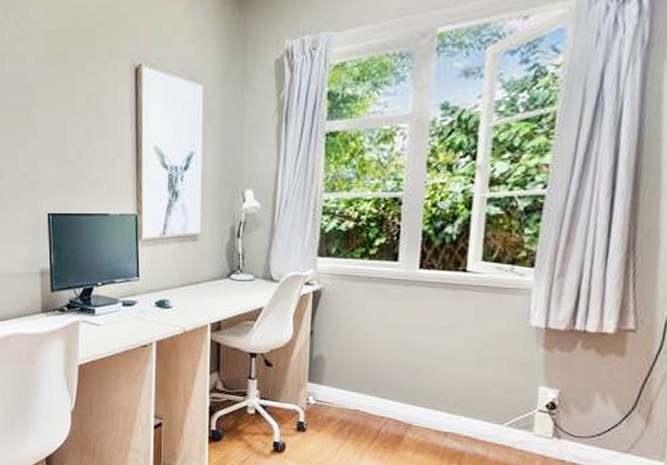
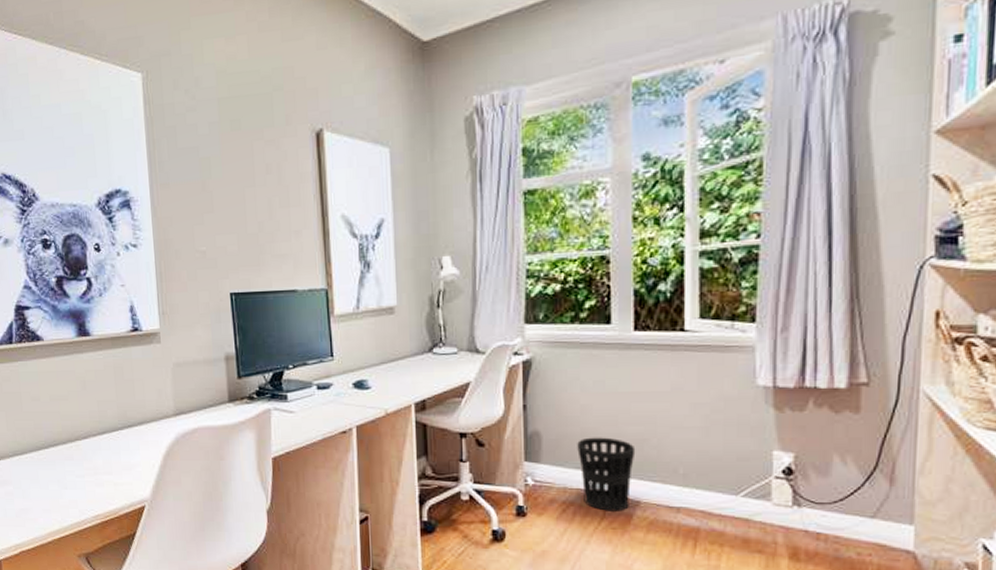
wastebasket: none [357,364,412,433] -> present [577,437,636,511]

